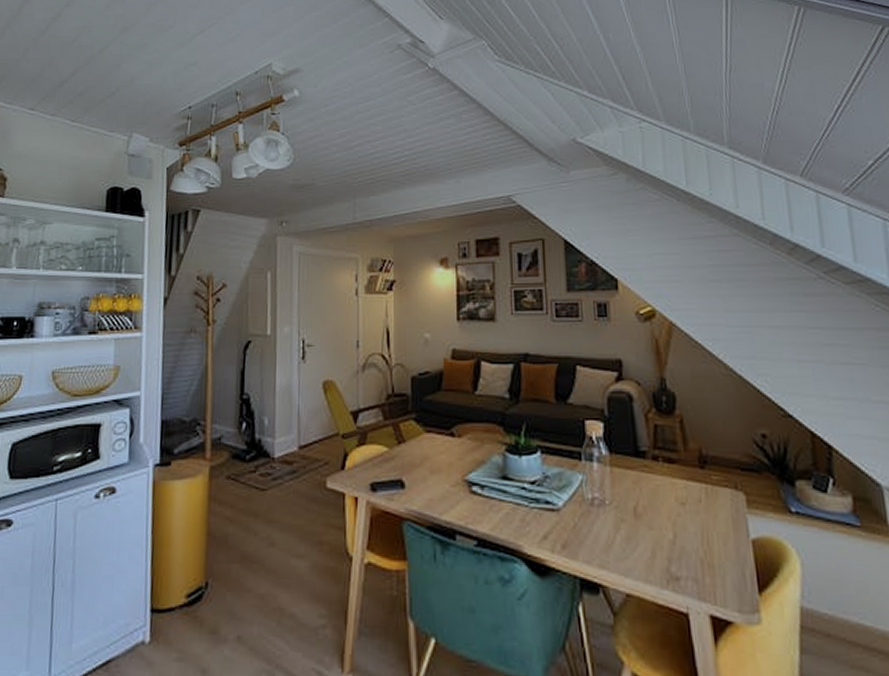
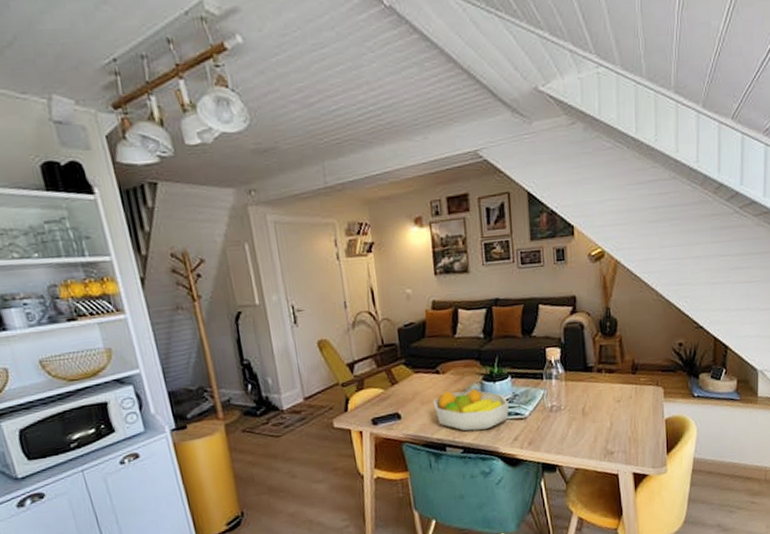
fruit bowl: none [444,459,538,519] -> present [433,388,510,431]

